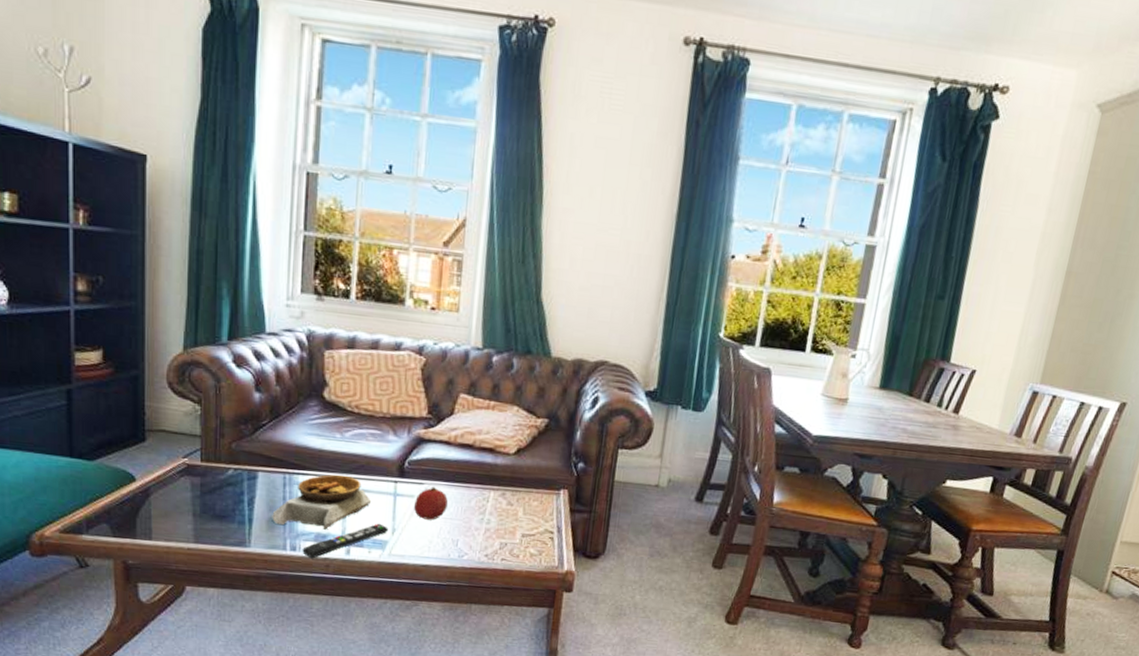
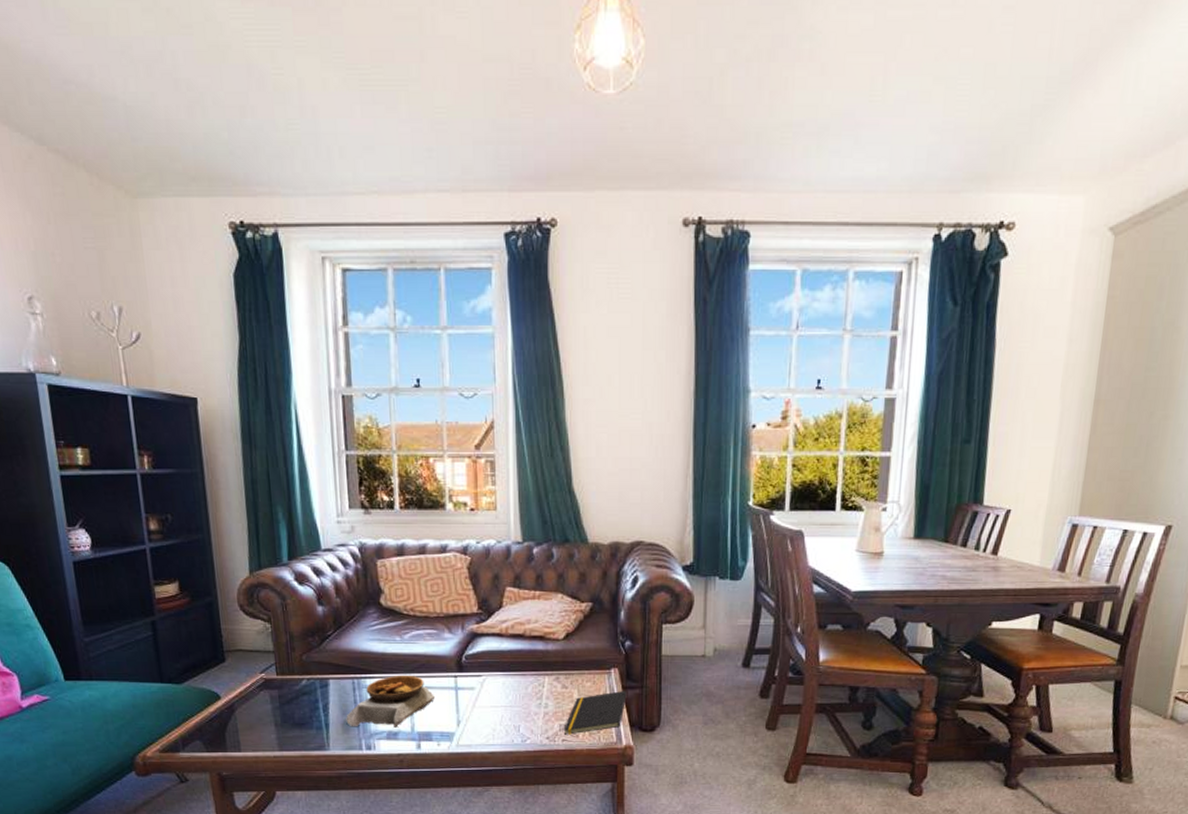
remote control: present [302,523,389,559] -> none [377,717,454,756]
fruit: present [414,487,448,520] -> none [475,678,506,709]
notepad: none [504,513,574,554] -> present [563,690,627,735]

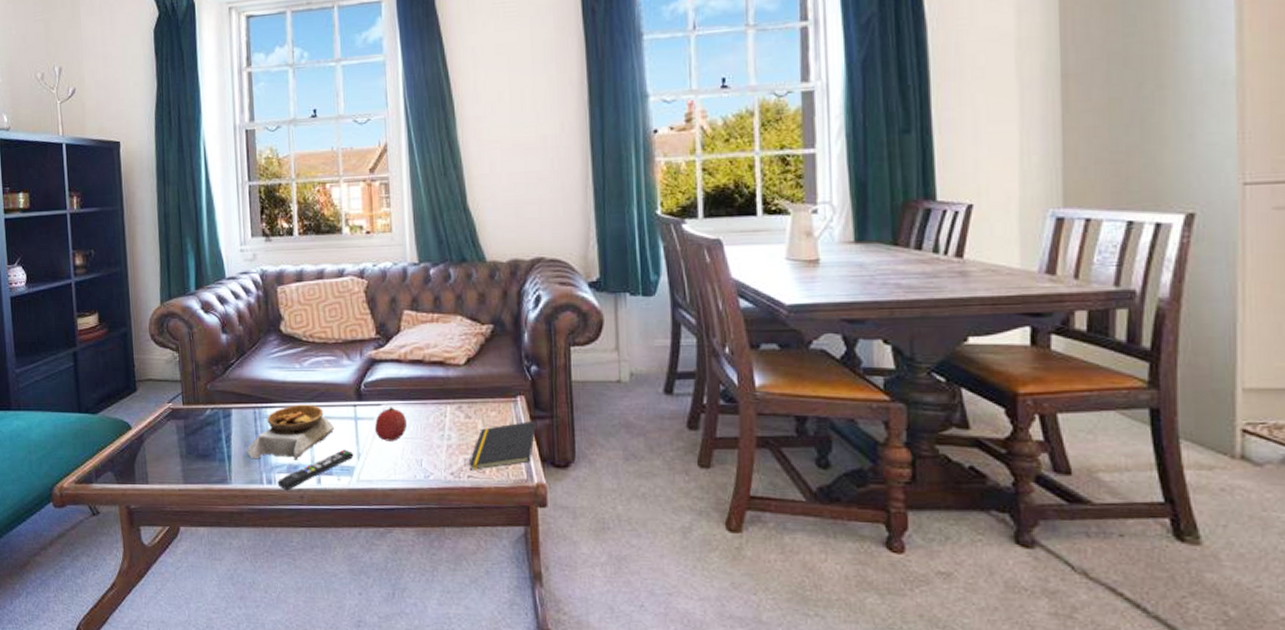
remote control: none [377,717,454,756] -> present [277,449,354,491]
fruit: none [475,678,506,709] -> present [375,407,407,441]

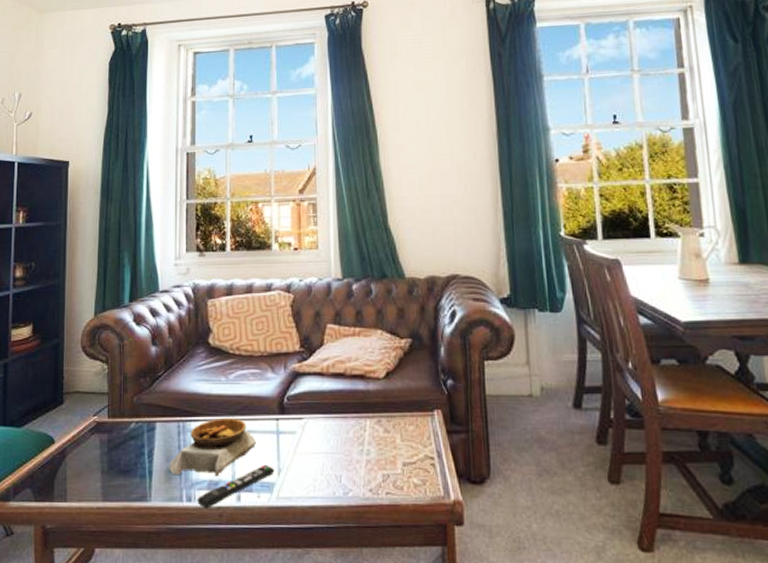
fruit: present [375,407,407,441] -> none [296,421,327,456]
notepad: present [468,420,536,470] -> none [387,435,452,487]

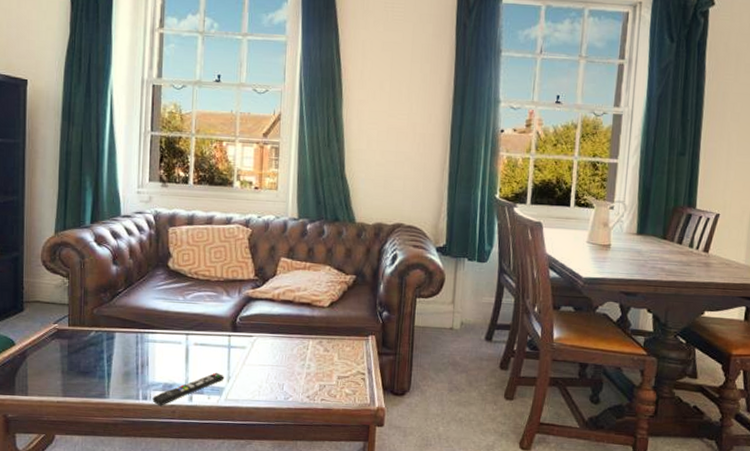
bowl: present [169,417,257,476] -> none [127,332,210,380]

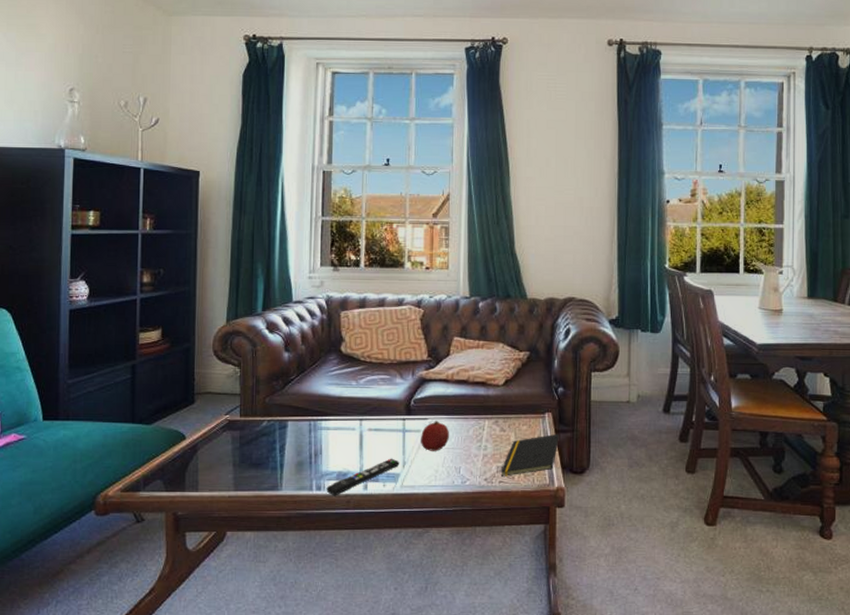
fruit: none [245,338,274,368] -> present [421,421,449,451]
notepad: none [323,356,382,395] -> present [500,433,559,477]

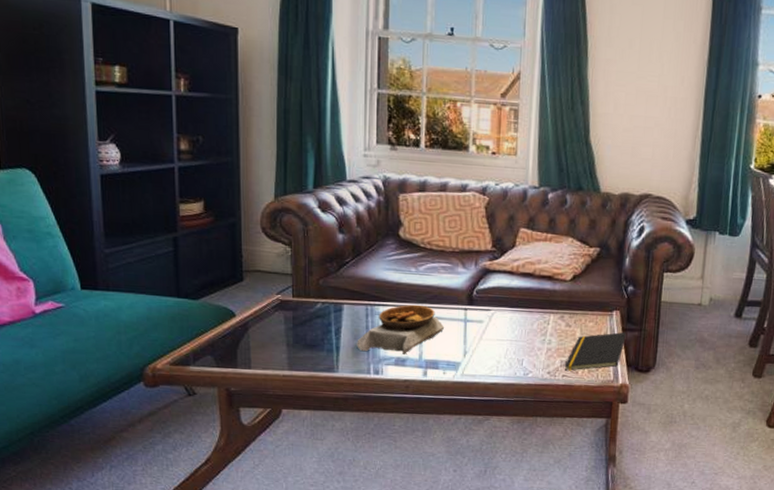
bowl: none [300,417,384,468] -> present [357,304,445,354]
remote control: present [326,458,400,496] -> none [384,347,461,381]
fruit: present [421,421,449,451] -> none [483,312,513,343]

